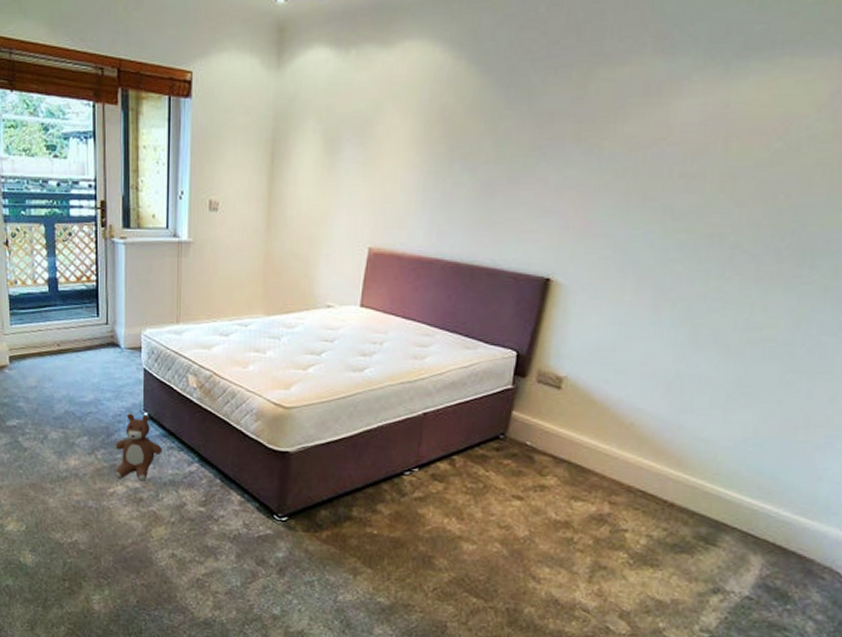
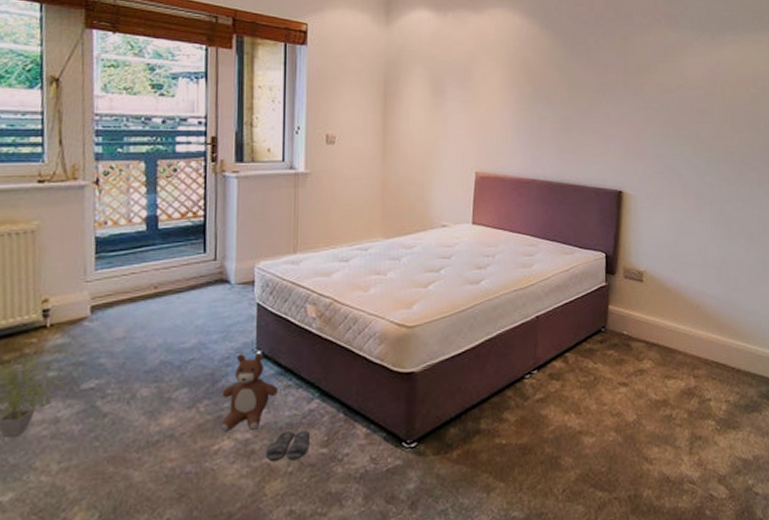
slippers: none [153,487,191,513] -> present [266,430,311,461]

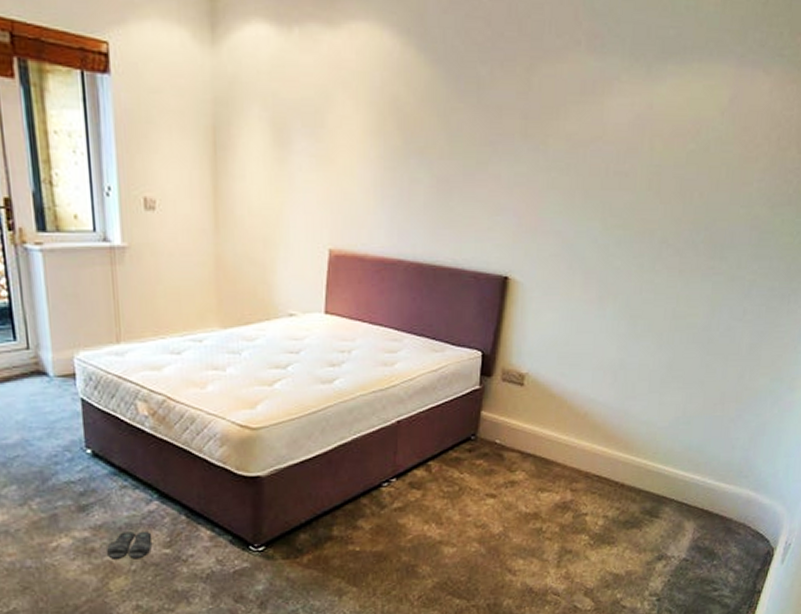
teddy bear: present [220,353,278,431] -> none [53,452,113,529]

